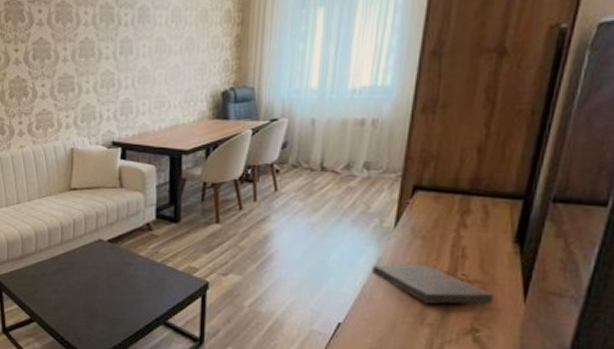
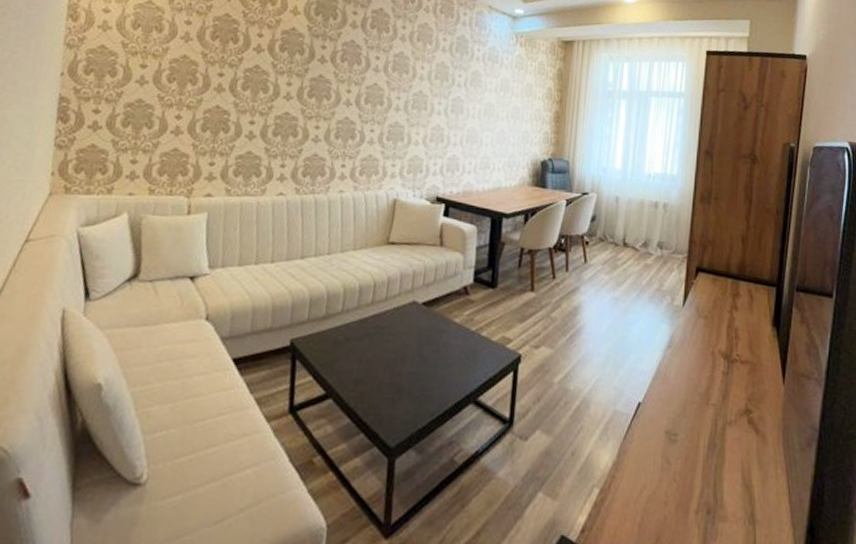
book: present [372,264,495,304] -> none [666,342,761,385]

